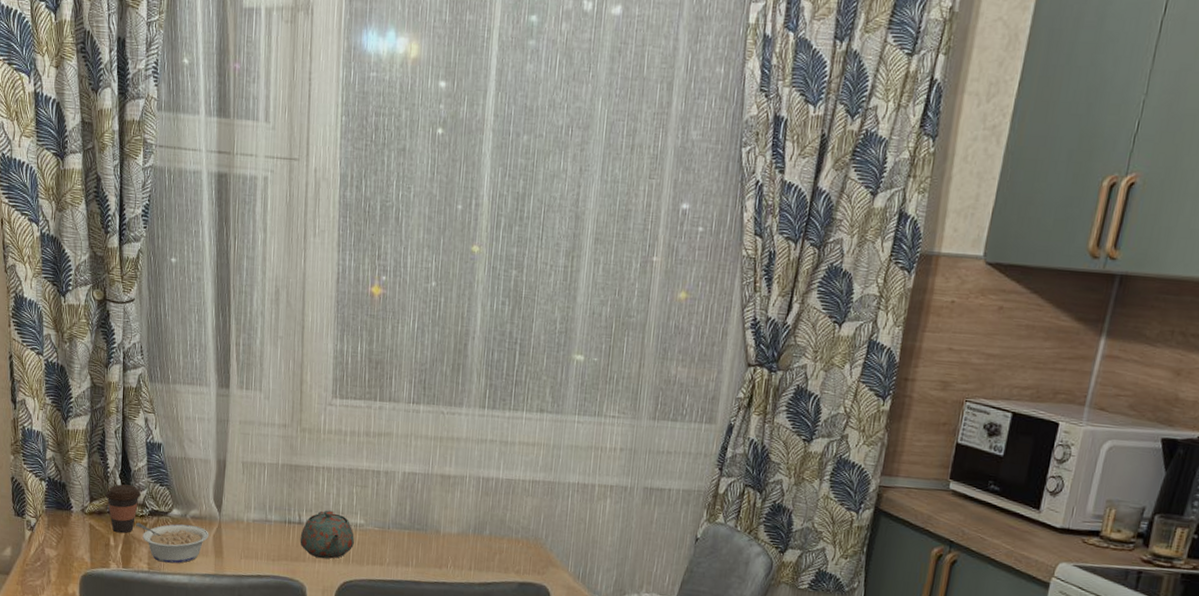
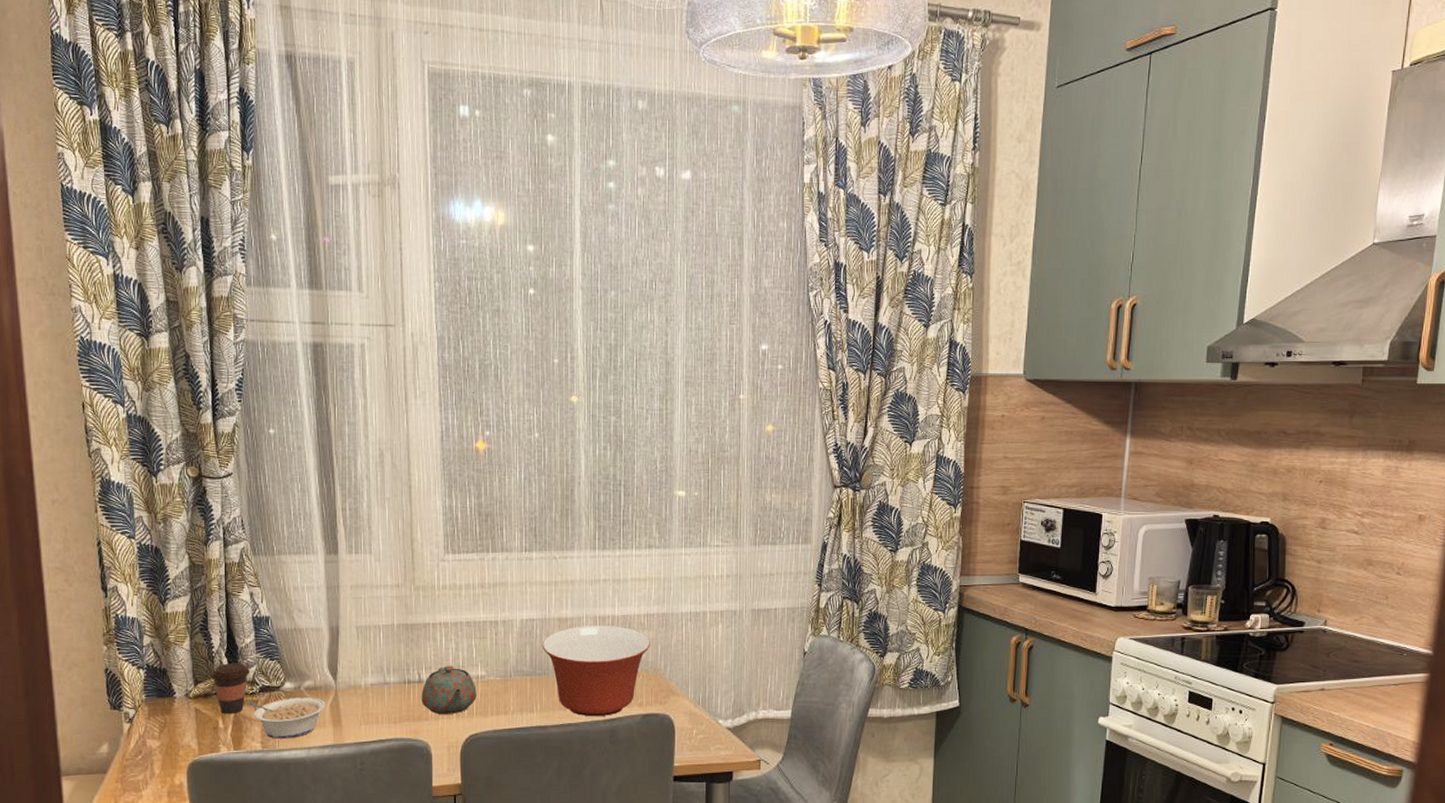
mixing bowl: none [422,485,533,579] -> present [542,626,650,717]

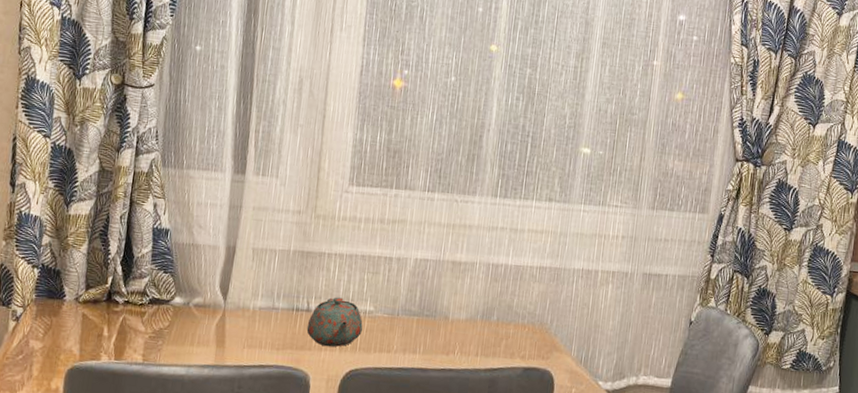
coffee cup: present [211,663,250,714] -> none [103,271,142,324]
legume: present [246,696,326,739] -> none [134,311,212,355]
mixing bowl: present [542,626,650,717] -> none [432,271,540,365]

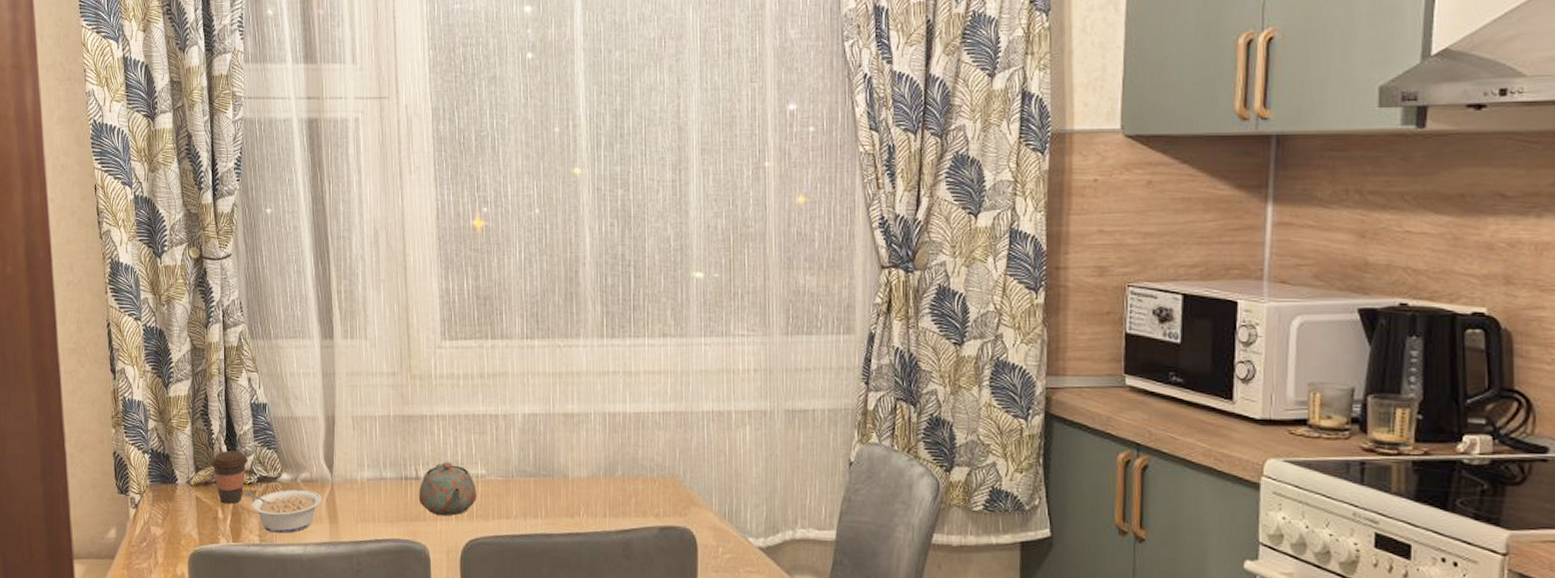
coffee cup: none [103,271,142,324] -> present [211,451,248,505]
legume: none [134,311,212,355] -> present [245,489,322,534]

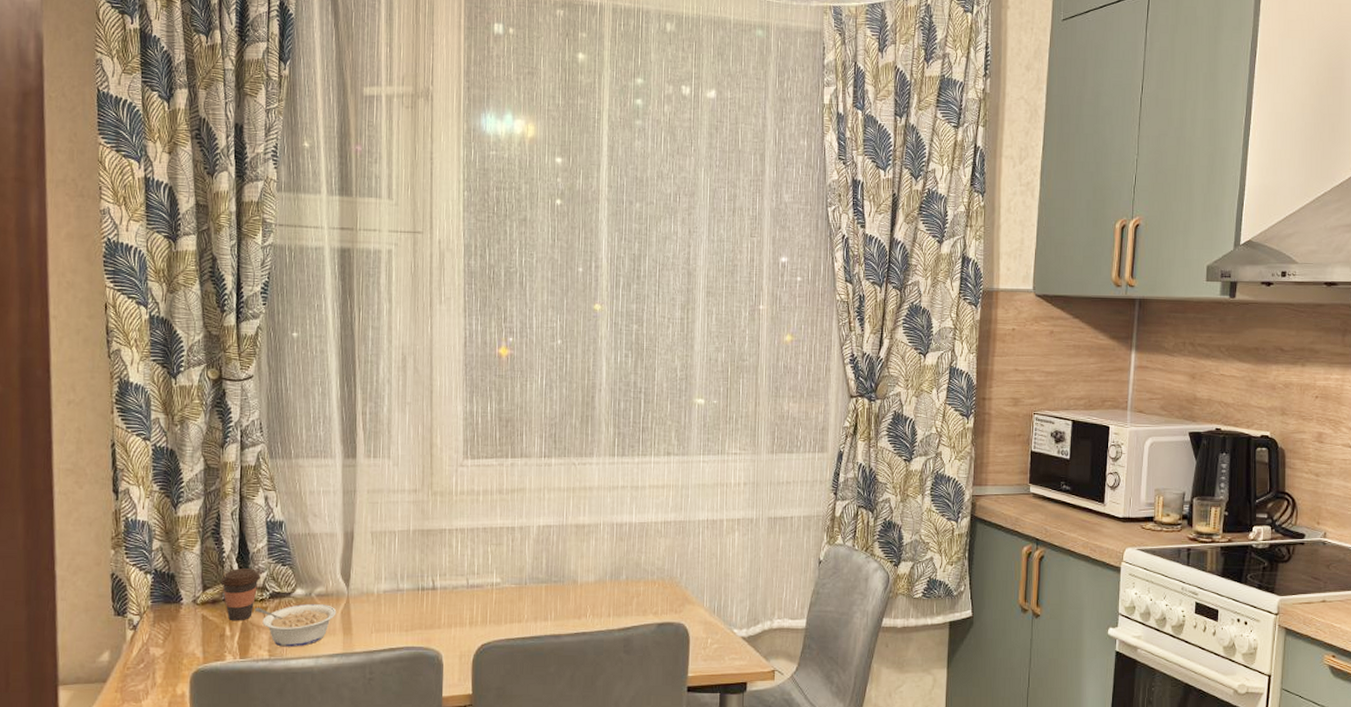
teapot: present [418,462,477,516] -> none [434,572,491,623]

